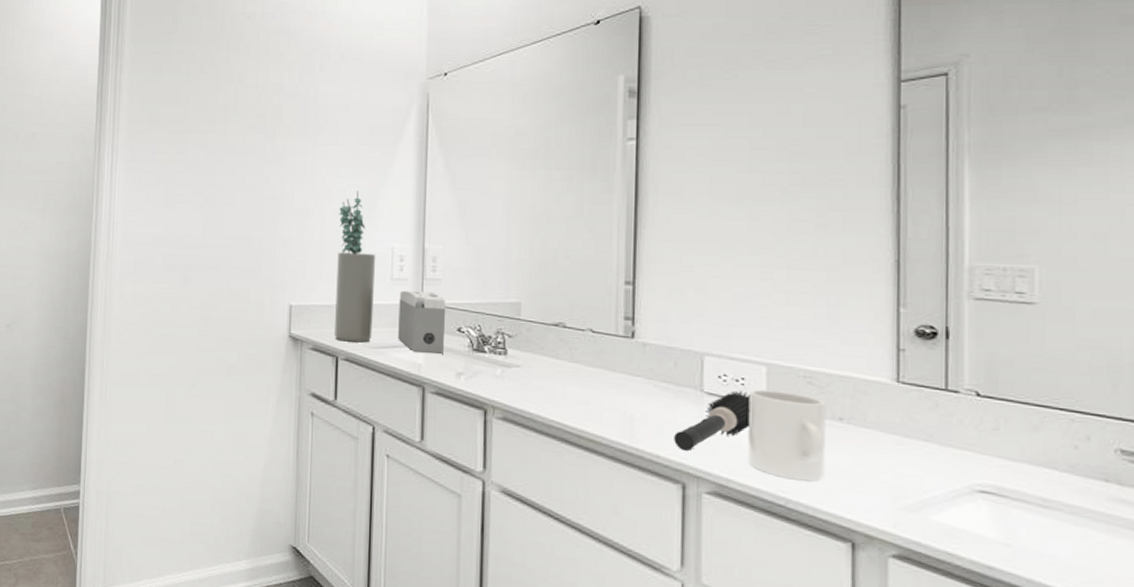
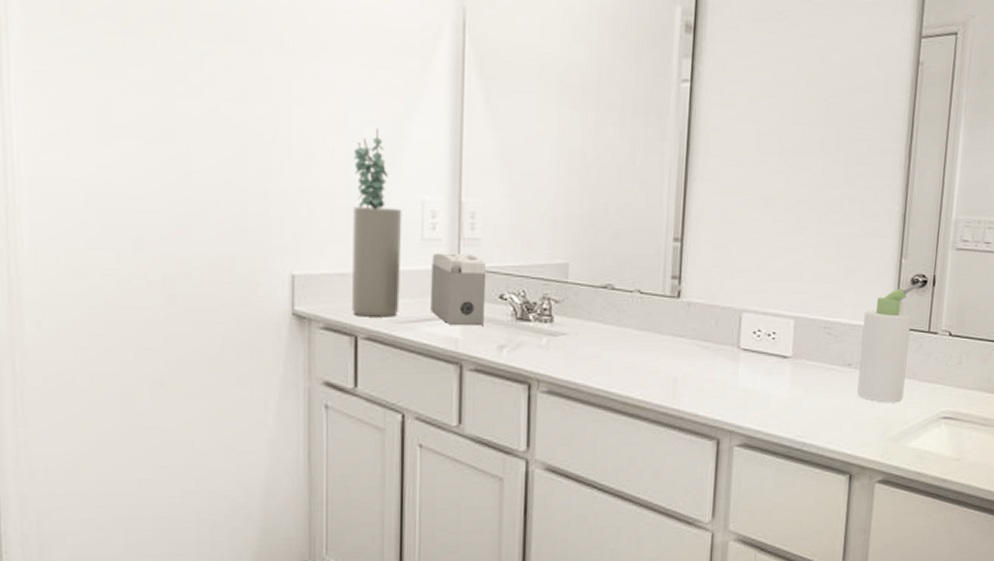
hairbrush: present [674,390,750,451] -> none [712,345,779,407]
cup: present [747,389,827,482] -> none [773,342,840,425]
bottle: none [854,333,931,468] -> present [857,282,922,403]

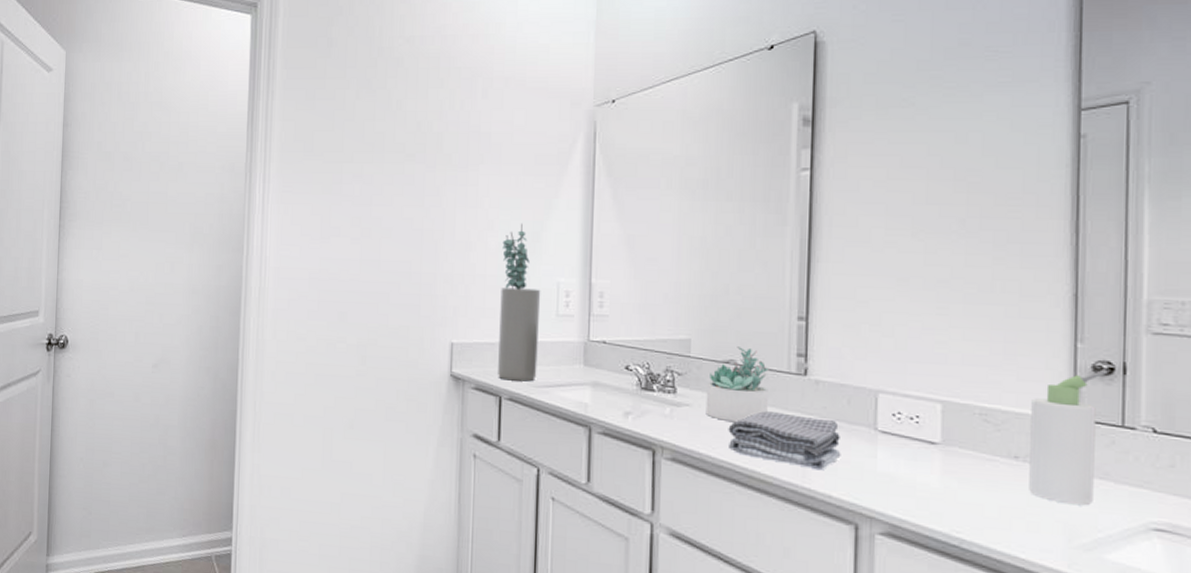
battery: present [431,252,487,327] -> none [564,327,614,394]
succulent plant: none [582,270,645,350] -> present [705,347,769,423]
towel: none [604,336,708,391] -> present [728,411,841,471]

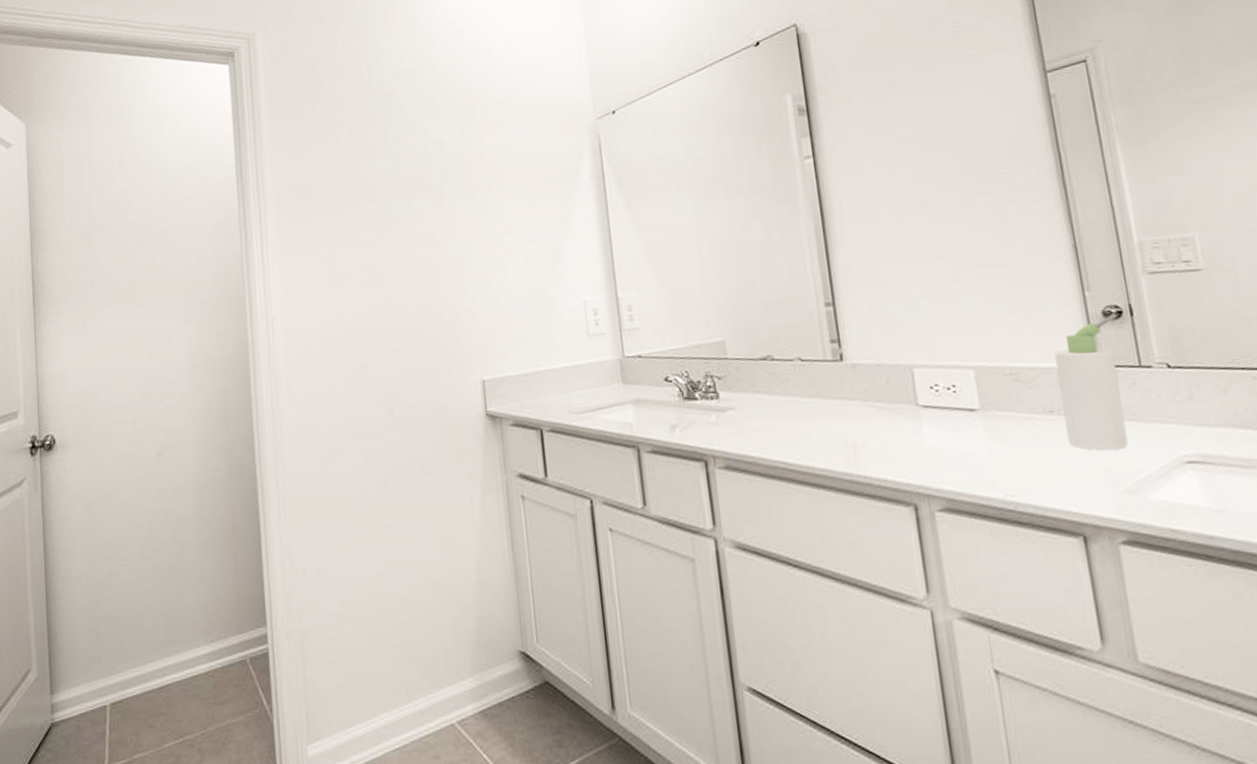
vase: present [498,223,541,382] -> none [522,245,576,412]
succulent plant: present [705,347,769,423] -> none [747,341,811,420]
towel: present [728,411,841,471] -> none [775,402,889,456]

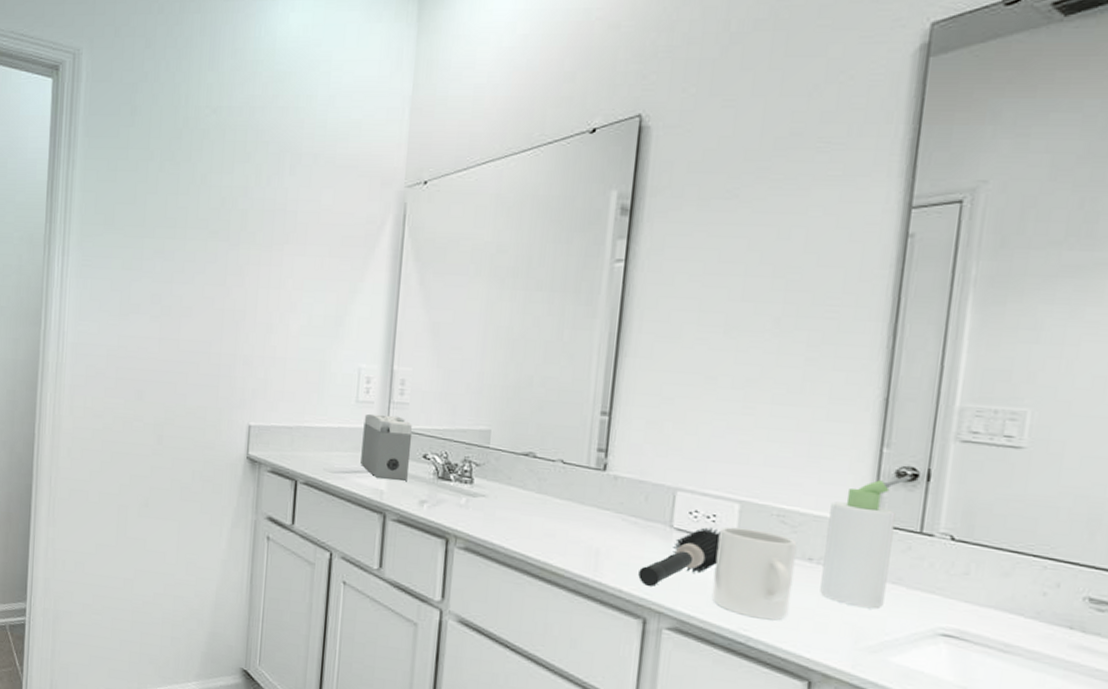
battery: none [598,343,654,412] -> present [360,413,413,482]
hairbrush: none [898,398,968,470] -> present [638,527,721,586]
cup: none [961,392,1047,482] -> present [711,526,798,621]

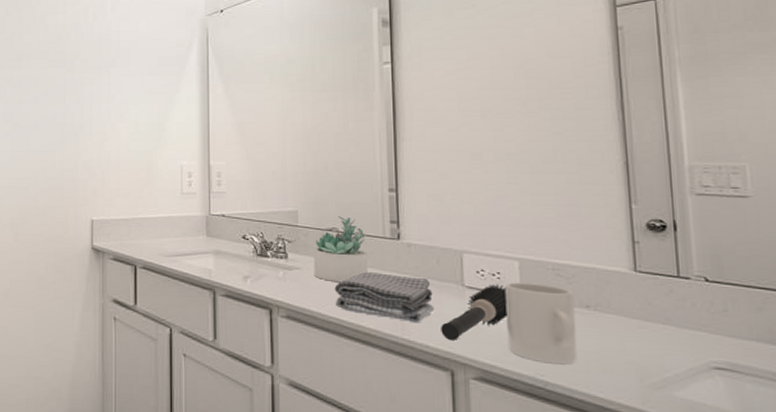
battery: present [360,413,413,482] -> none [189,203,232,261]
succulent plant: none [501,439,568,515] -> present [313,216,368,283]
towel: none [522,504,635,565] -> present [334,272,435,323]
bottle: present [820,475,912,610] -> none [597,226,661,349]

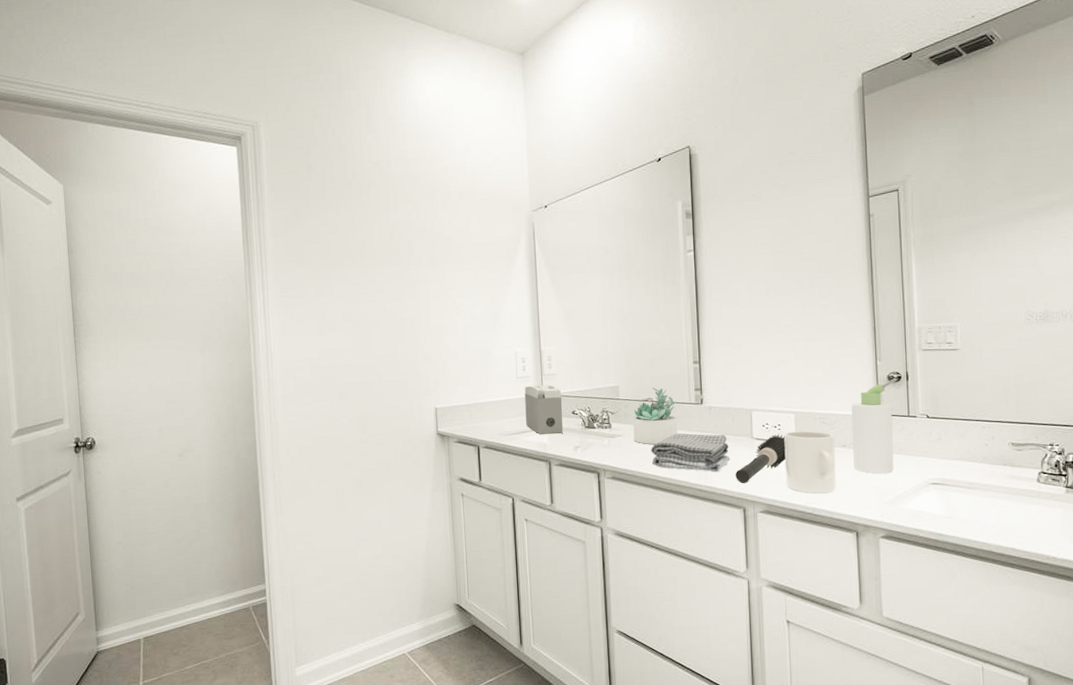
battery: none [189,203,232,261] -> present [524,384,563,435]
bottle: none [597,226,661,349] -> present [851,378,897,474]

